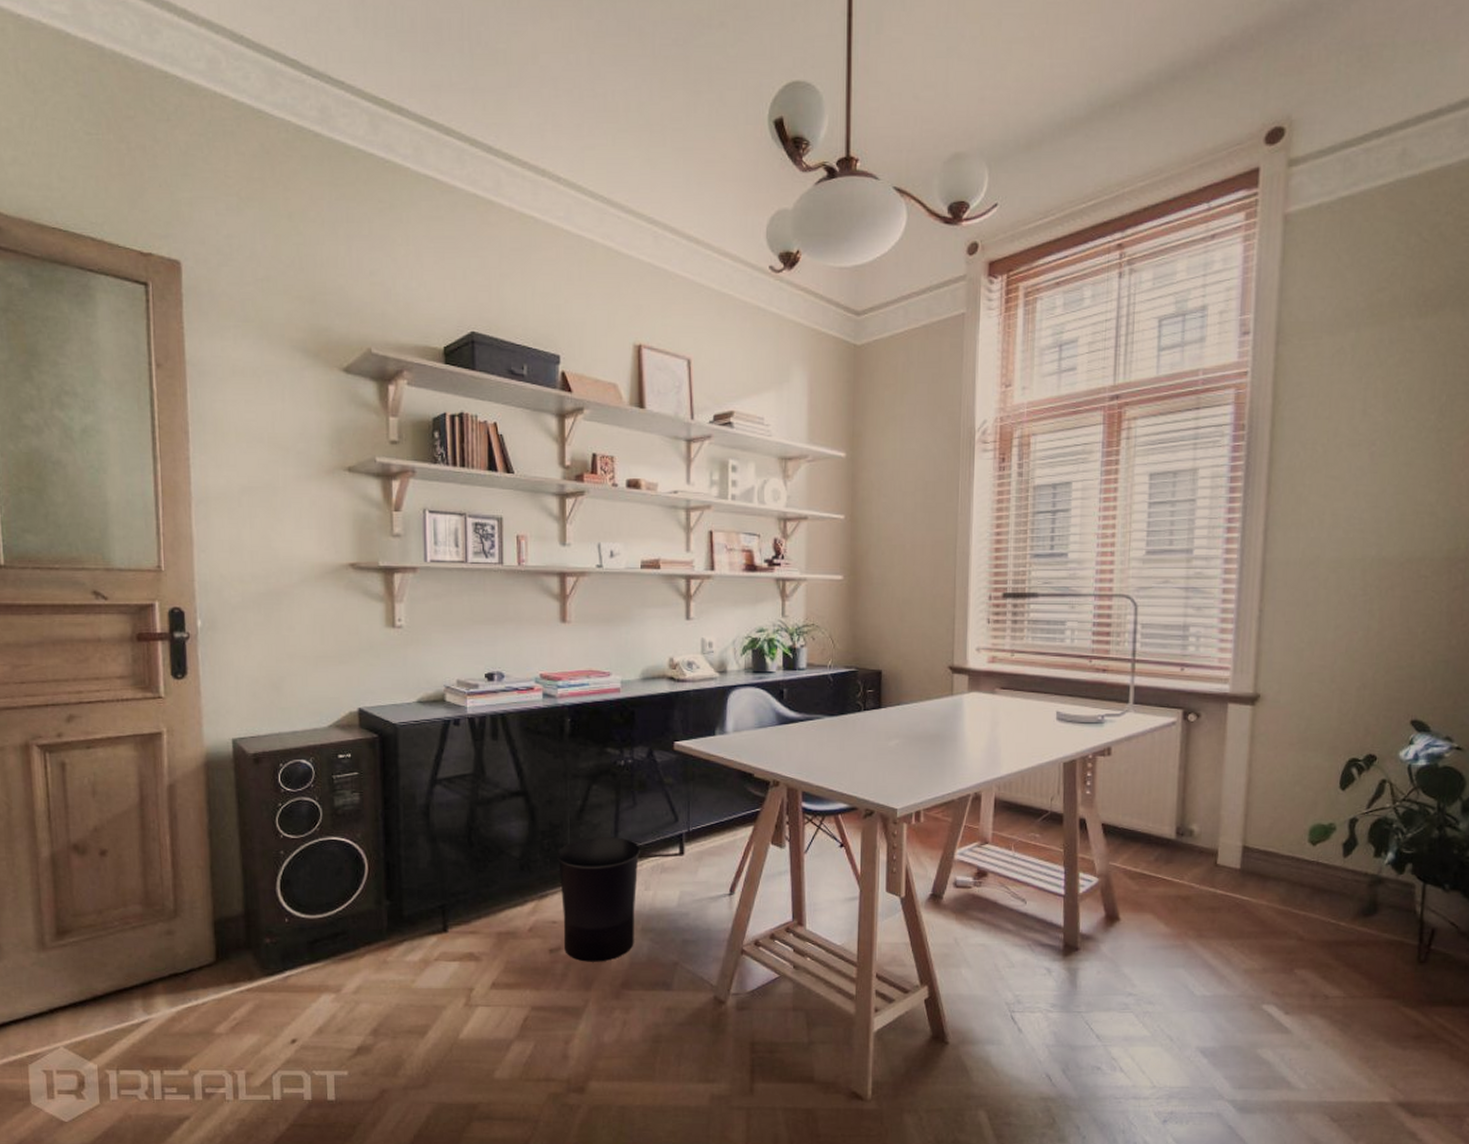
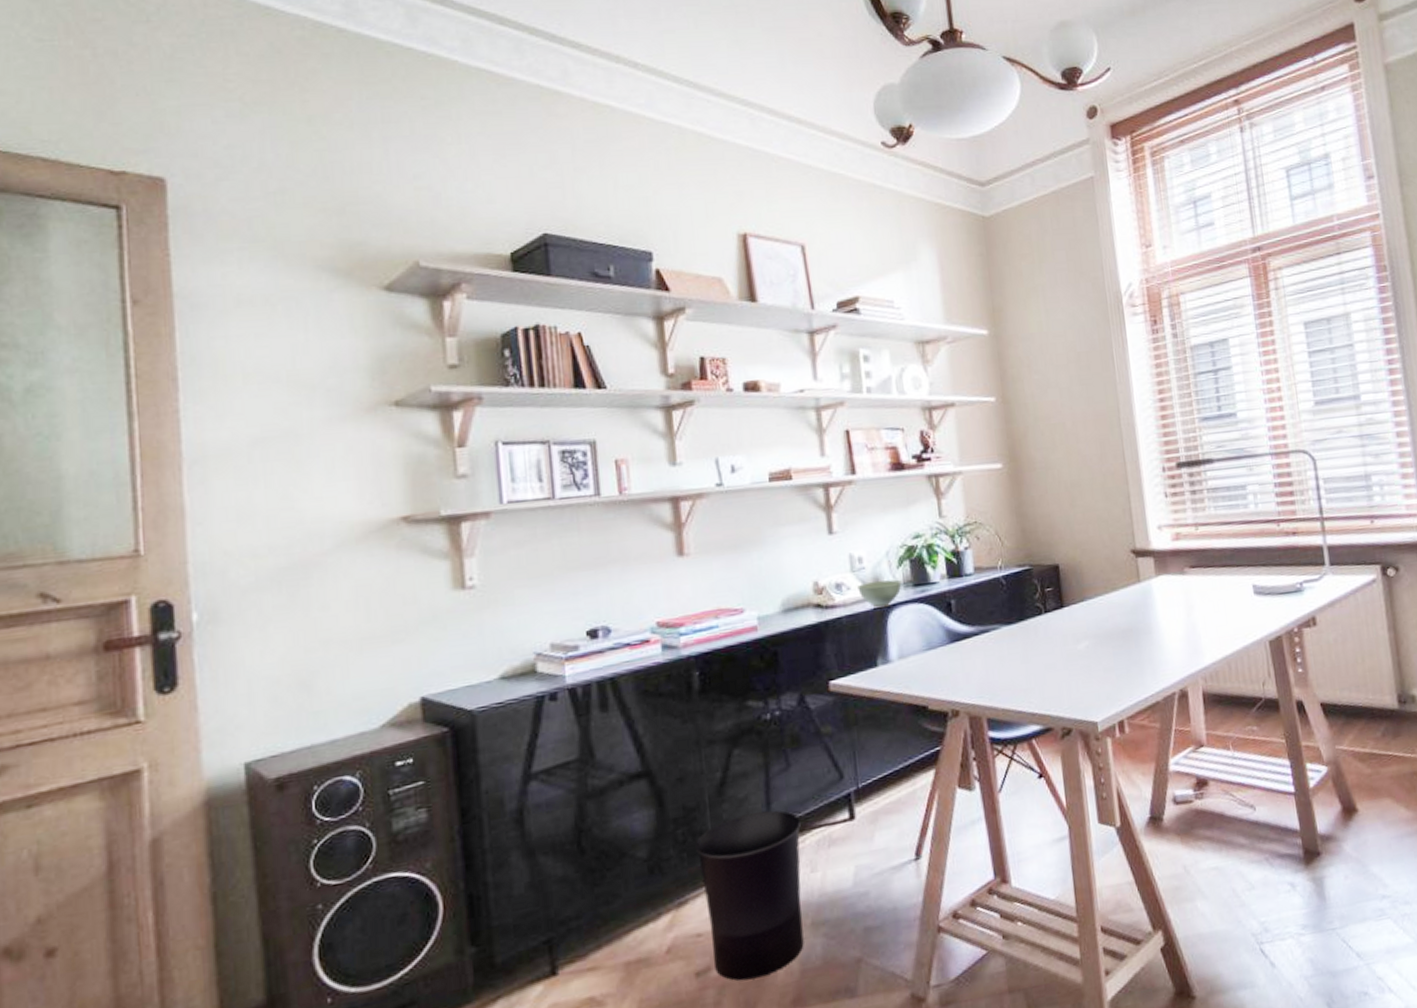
bowl: none [706,665,743,688] -> present [857,579,902,609]

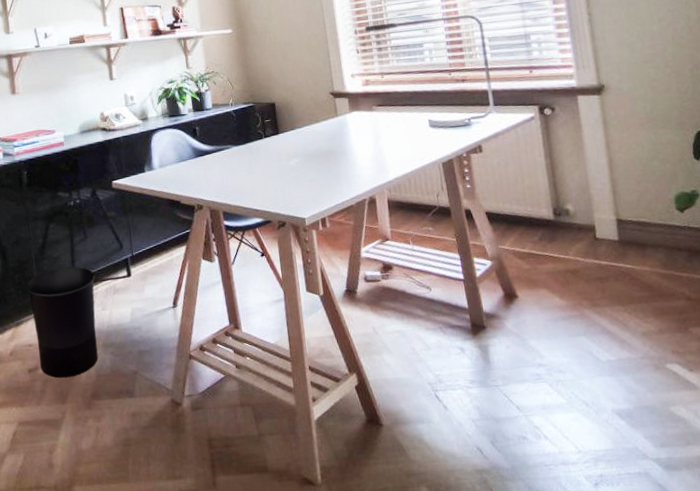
bowl: present [857,579,902,609] -> none [130,112,161,132]

